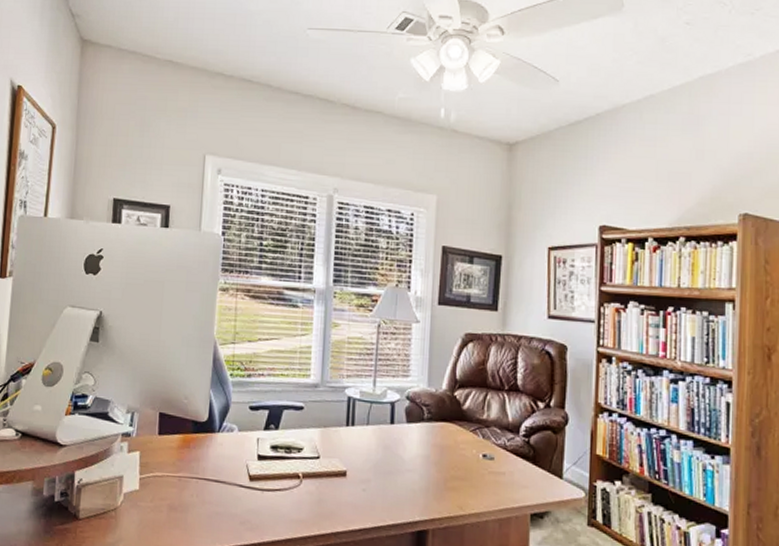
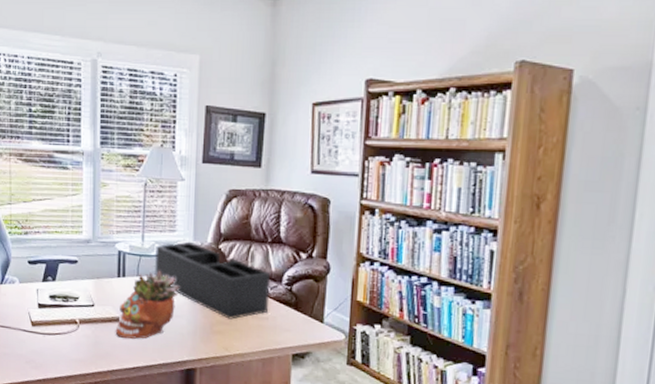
succulent planter: none [341,418,413,496] -> present [115,270,180,339]
desk organizer: none [385,387,507,475] -> present [154,241,270,320]

